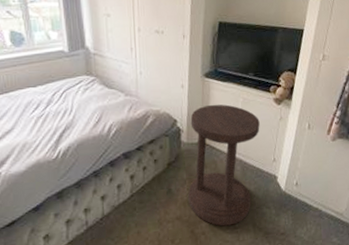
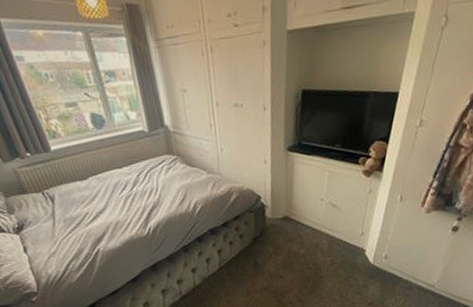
side table: present [188,104,260,227] -> none [274,178,348,297]

